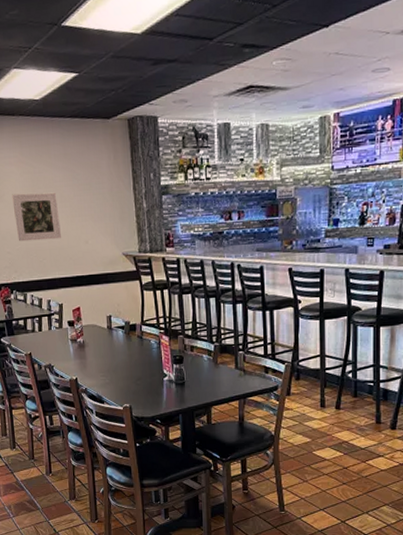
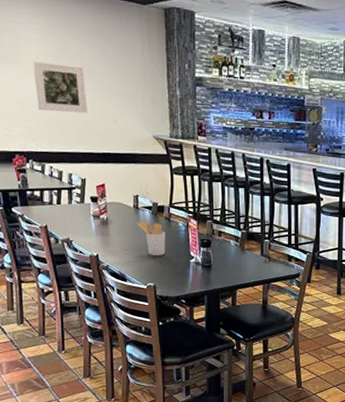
utensil holder: none [111,341,139,376] -> present [137,221,166,255]

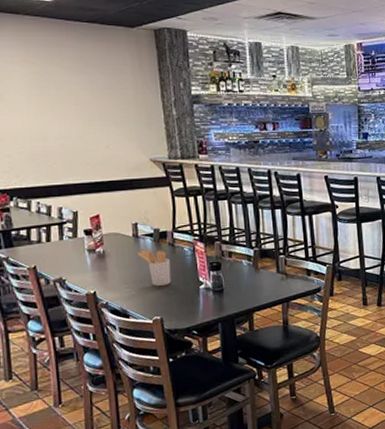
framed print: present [33,61,87,114] -> none [14,94,76,145]

